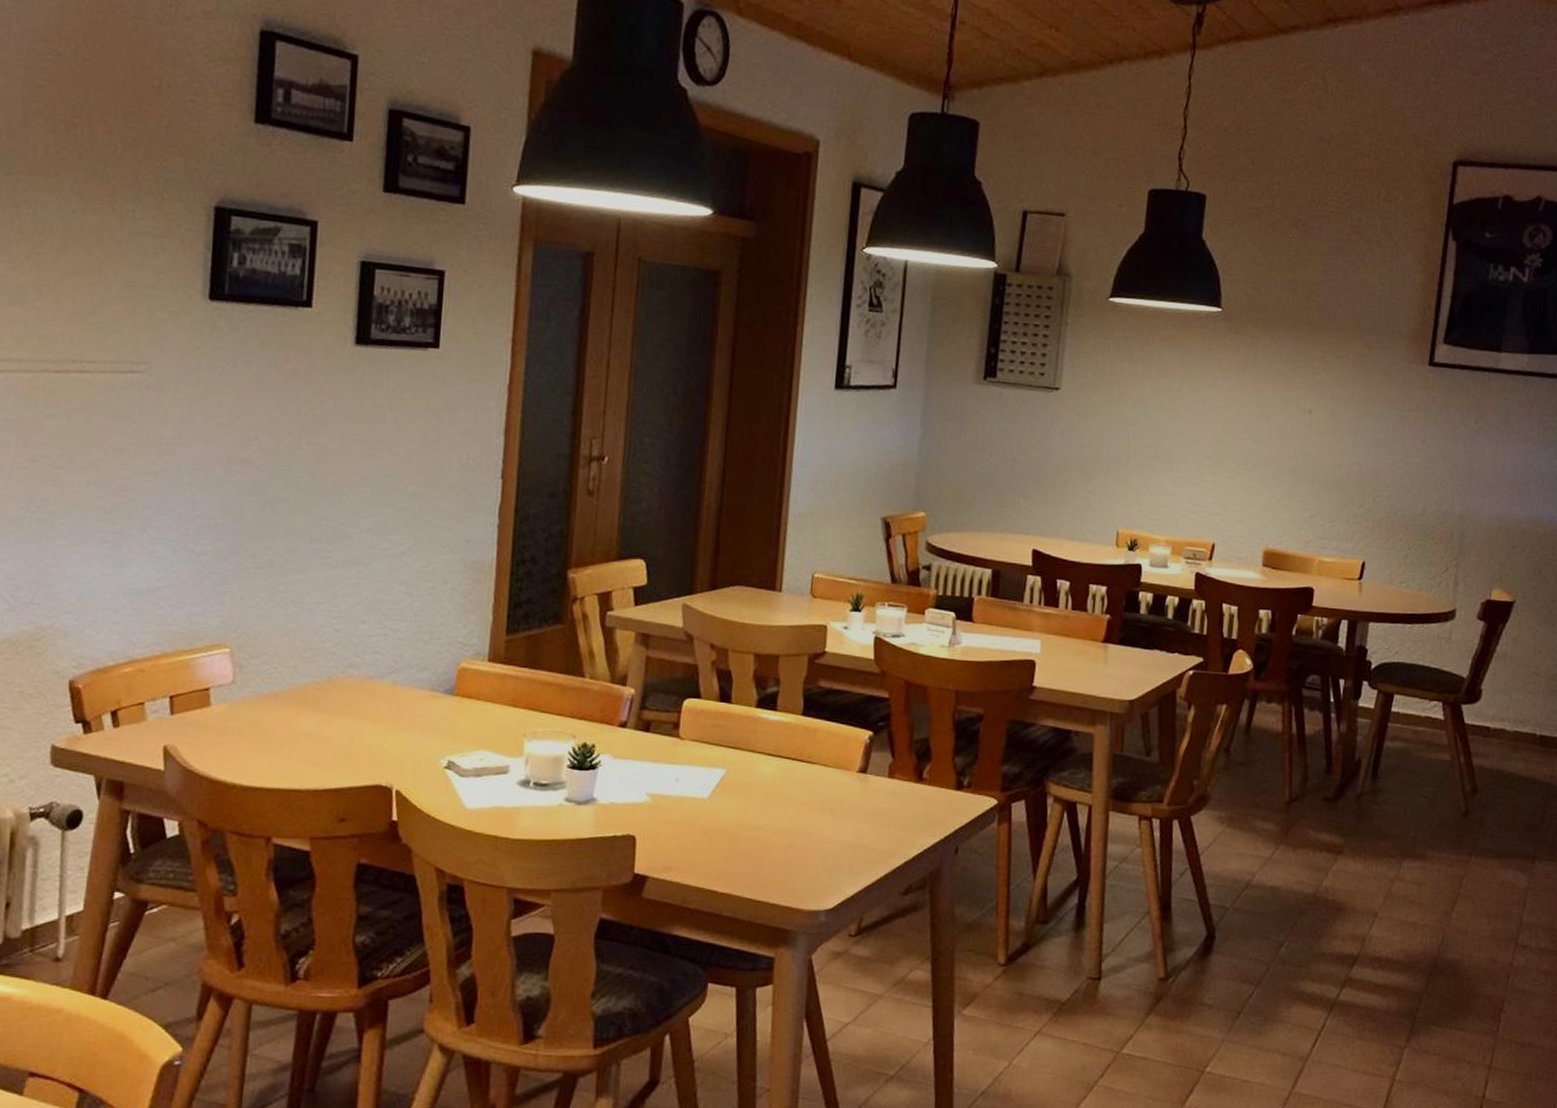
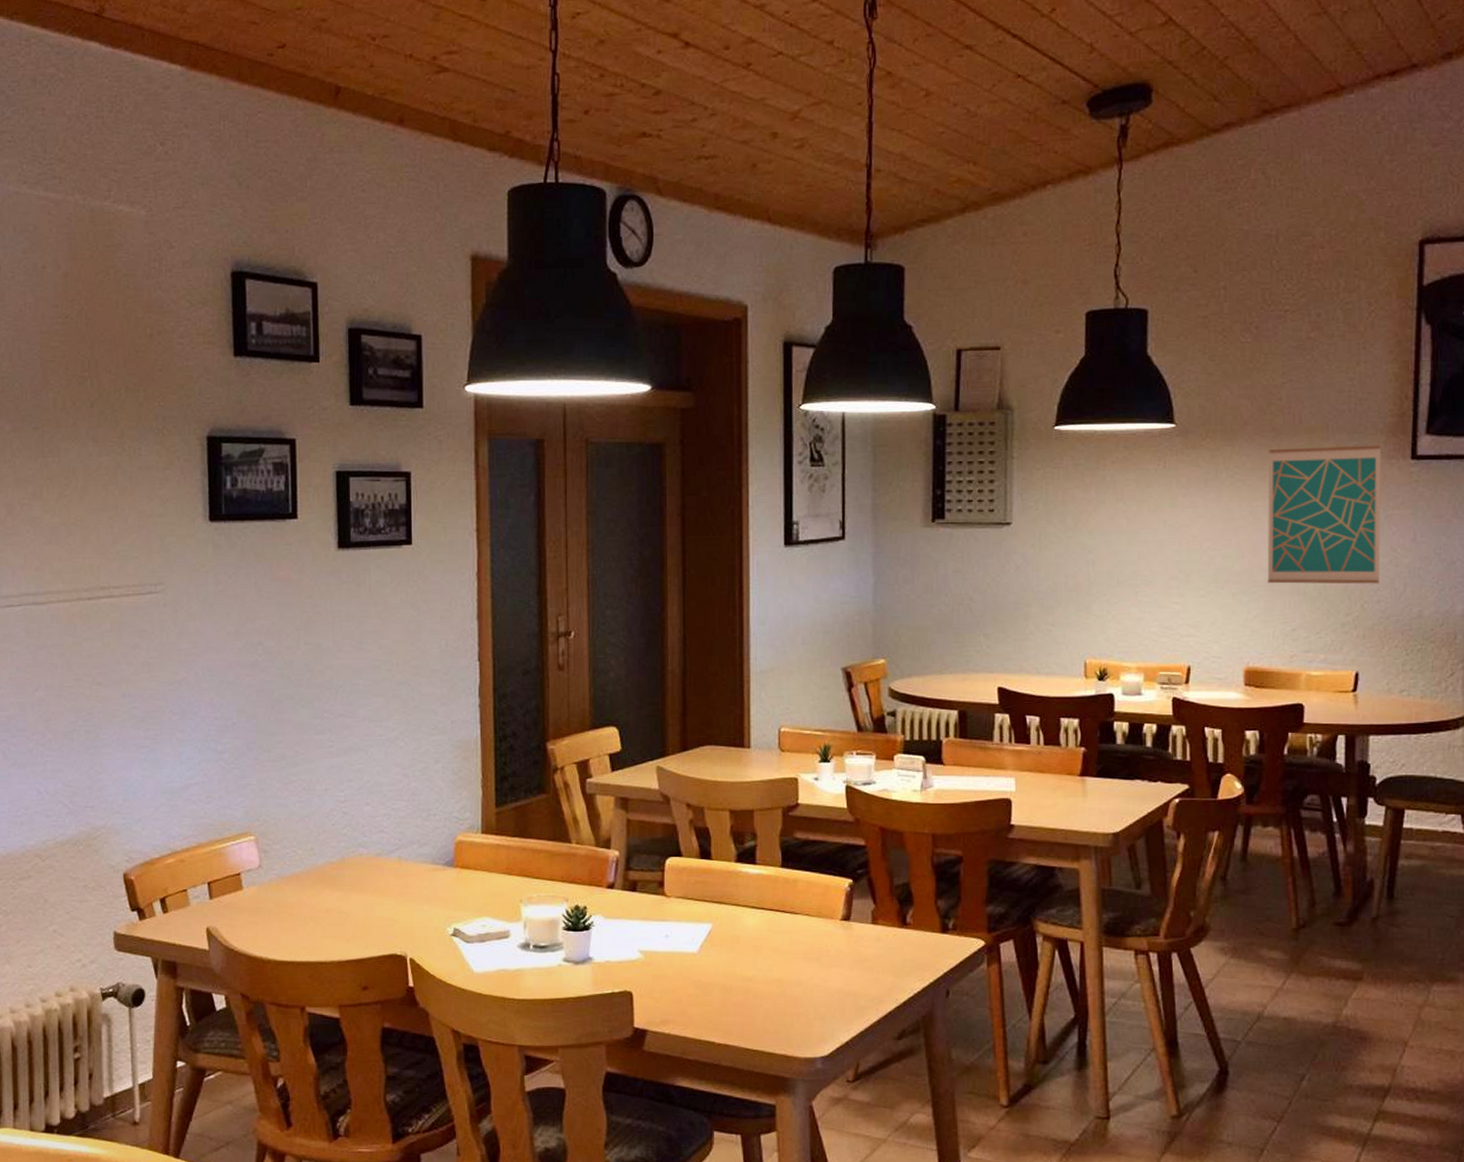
wall art: none [1291,342,1403,480] -> present [1267,445,1381,584]

